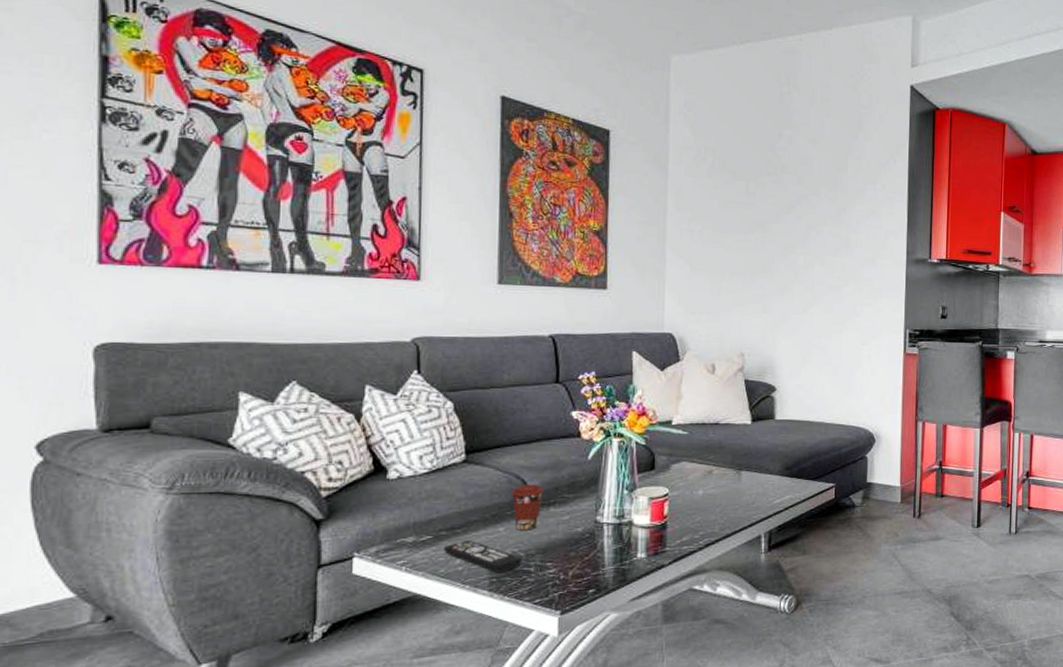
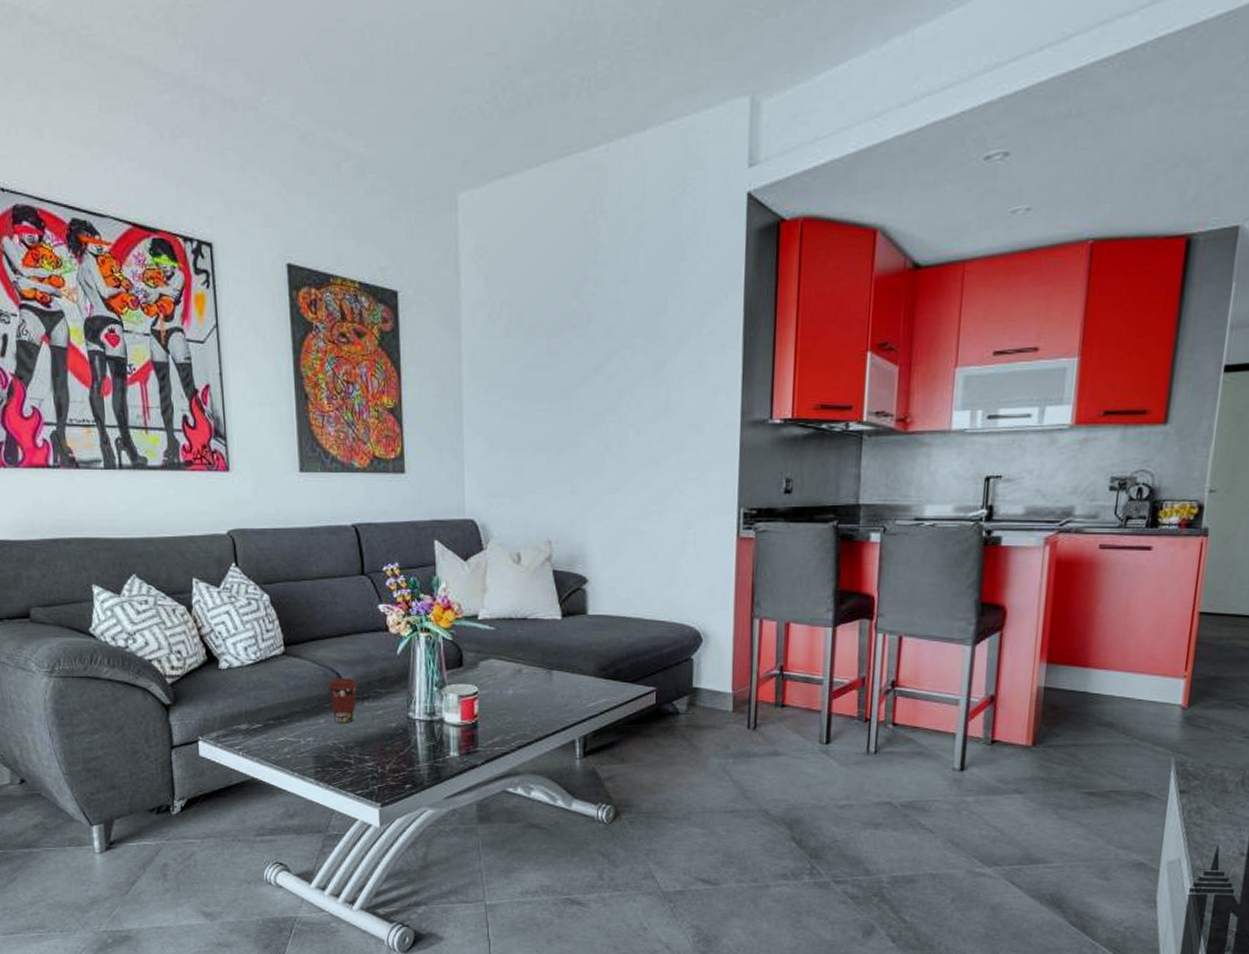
remote control: present [443,540,522,573] -> none [272,730,342,763]

